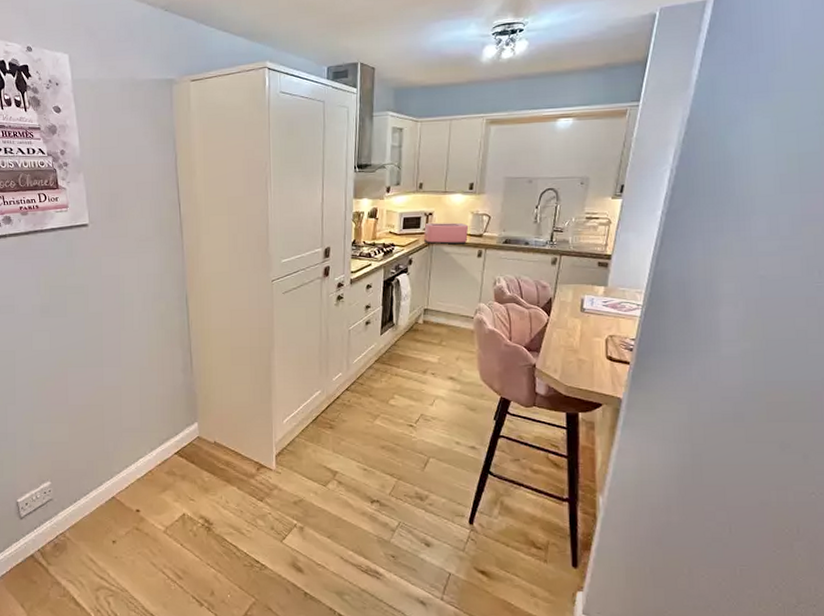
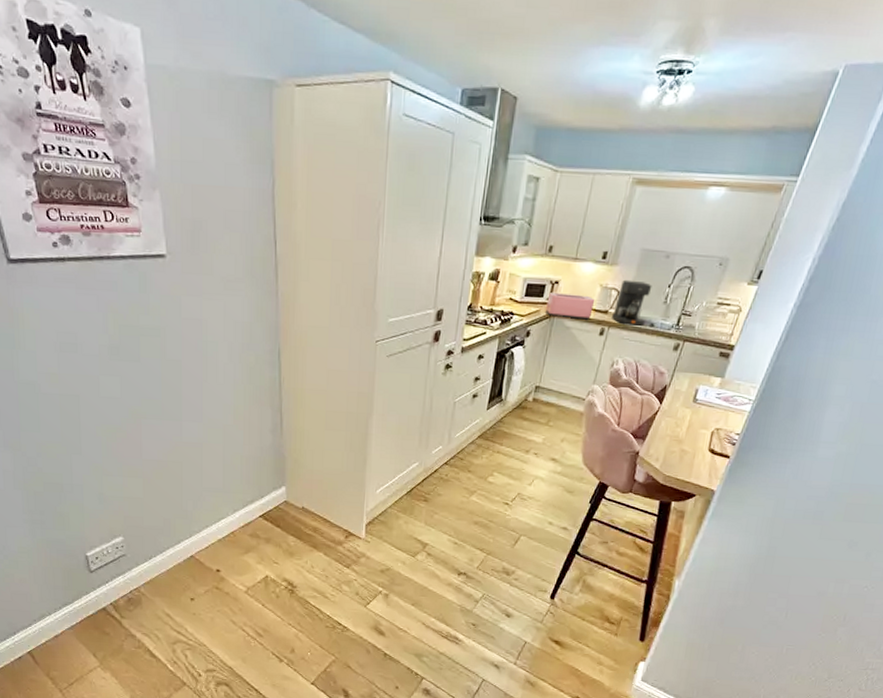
coffee maker: none [487,205,521,245] -> present [612,279,652,326]

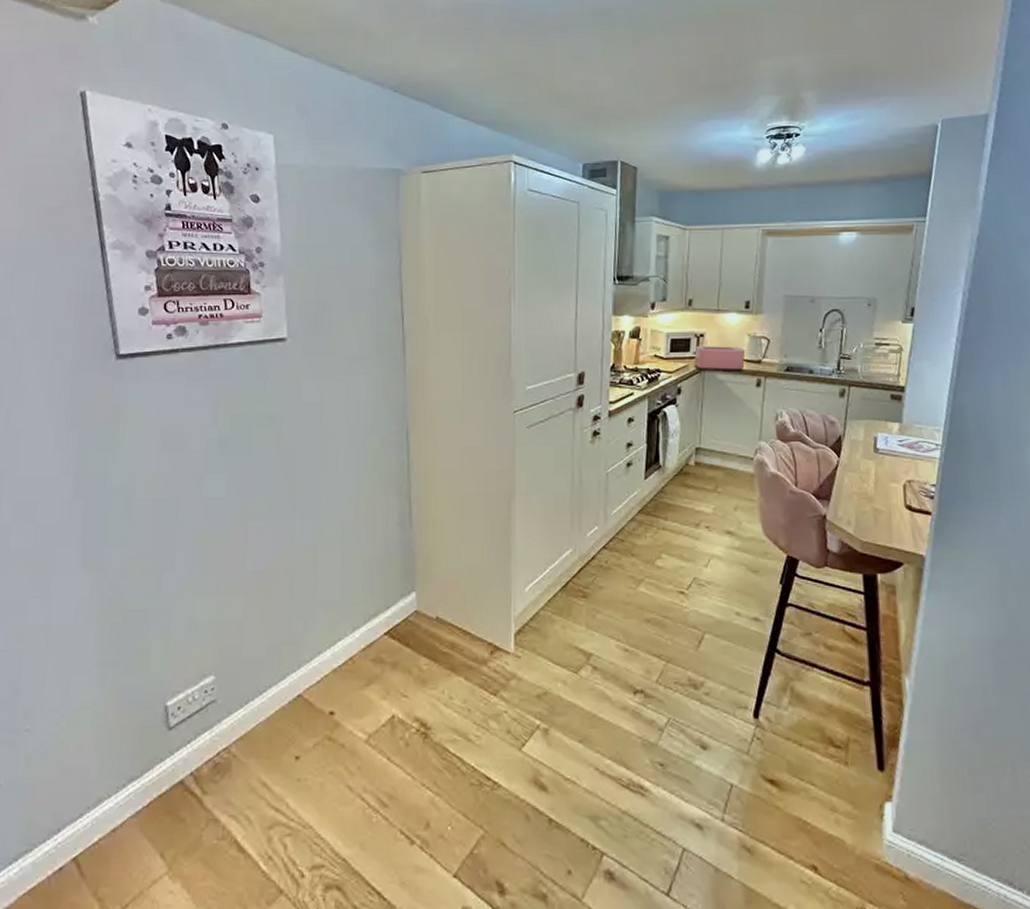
coffee maker: present [612,279,652,326] -> none [766,327,803,374]

